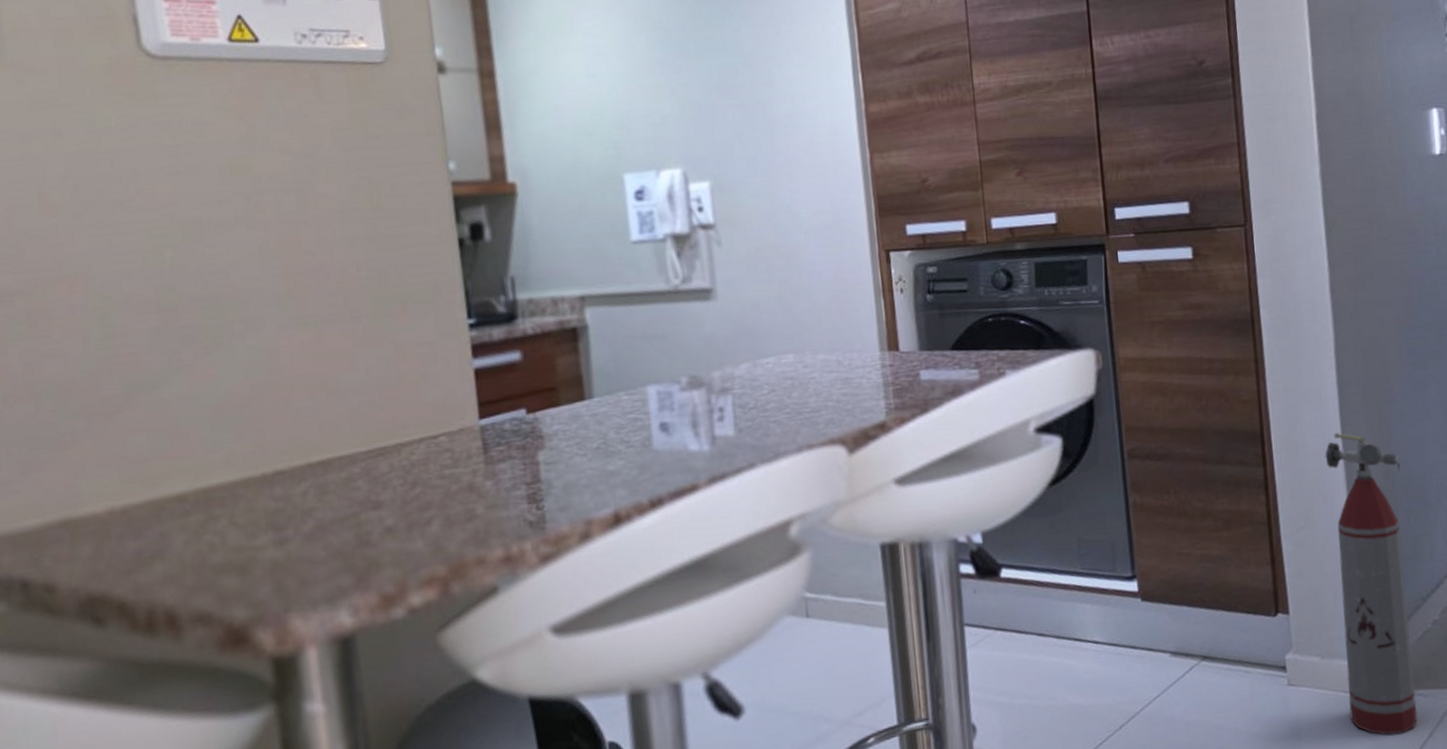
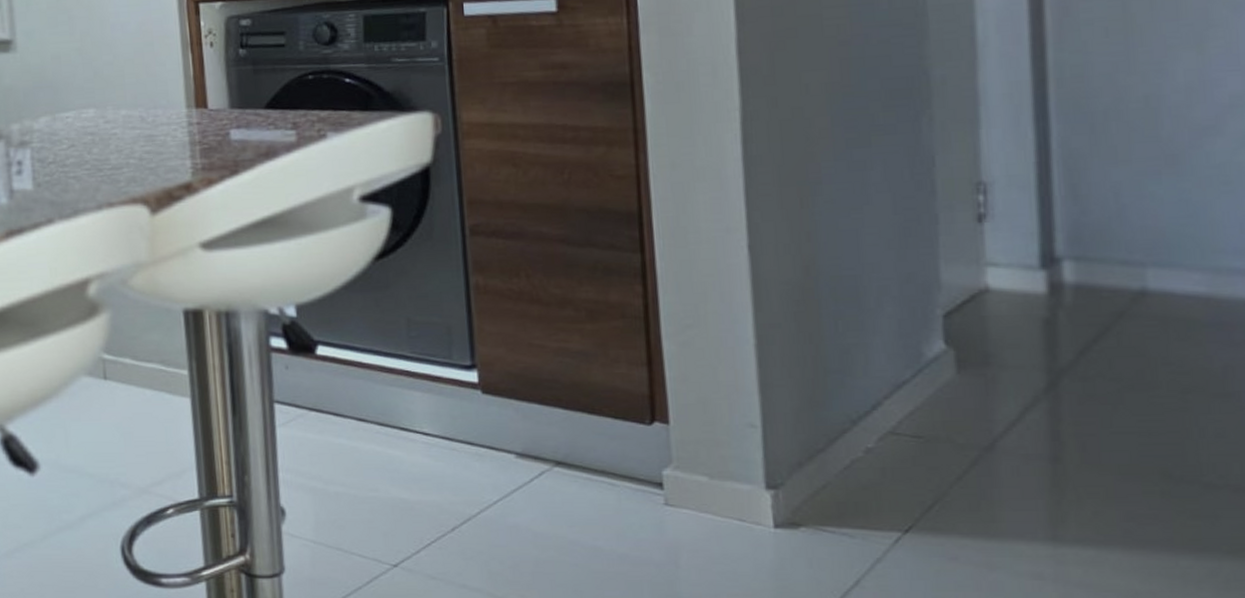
fire extinguisher: present [1325,432,1418,735] -> none [723,217,840,577]

